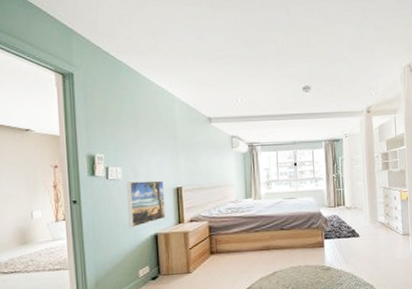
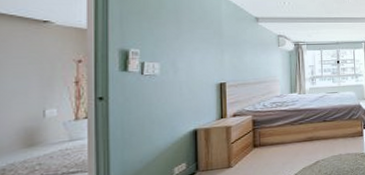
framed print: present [126,180,166,228] -> none [164,76,207,125]

